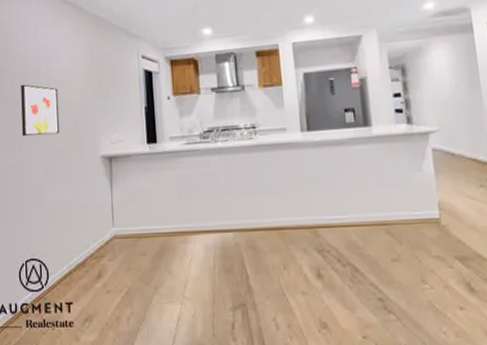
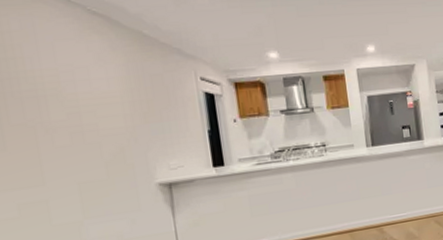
wall art: present [21,84,60,137] -> none [35,108,101,170]

